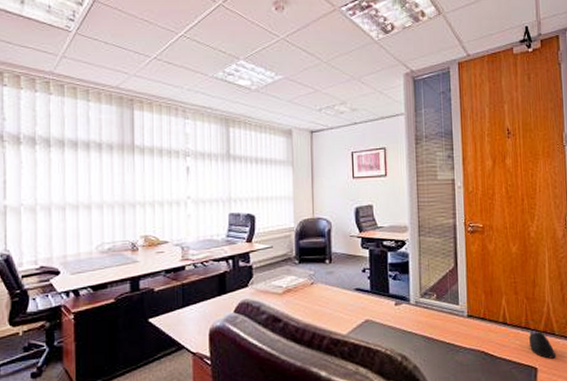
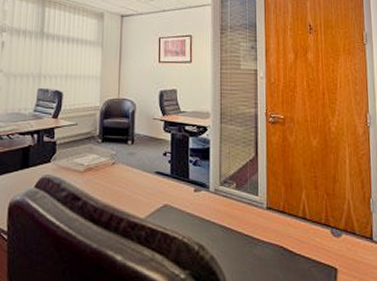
computer mouse: present [528,332,556,359] -> none [328,230,356,260]

